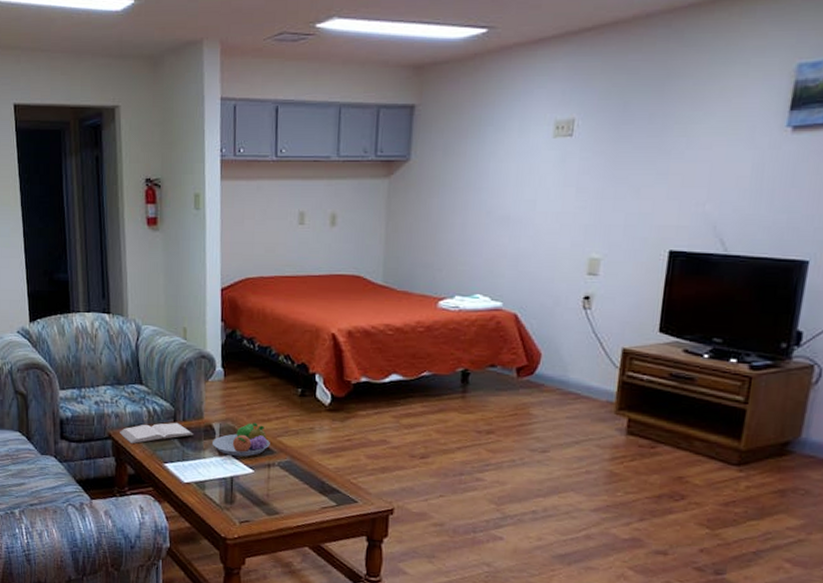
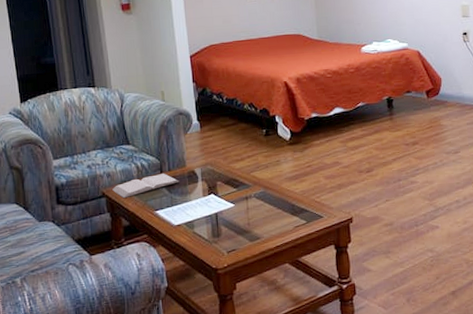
fruit bowl: present [212,422,270,457] -> none [196,163,246,195]

